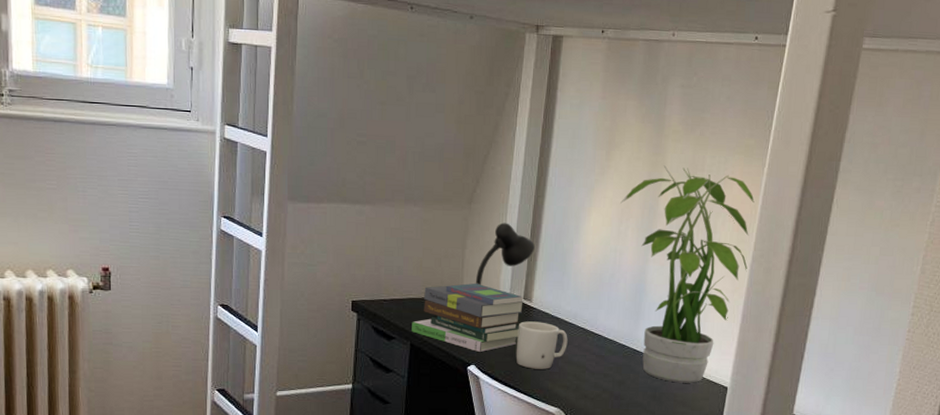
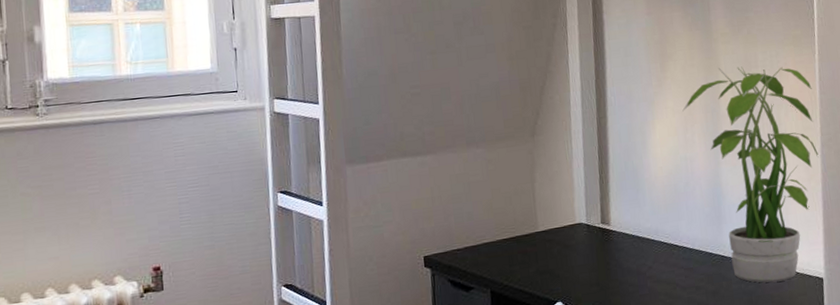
books: present [412,283,523,353] -> none [489,216,603,288]
desk lamp: present [475,222,535,285] -> none [549,149,605,217]
mug: present [515,321,568,369] -> none [600,244,654,296]

